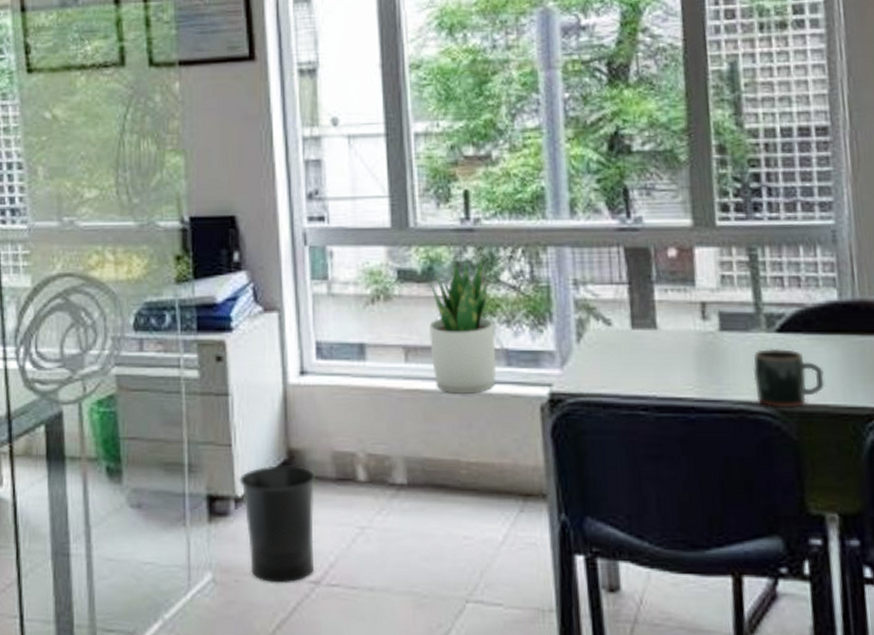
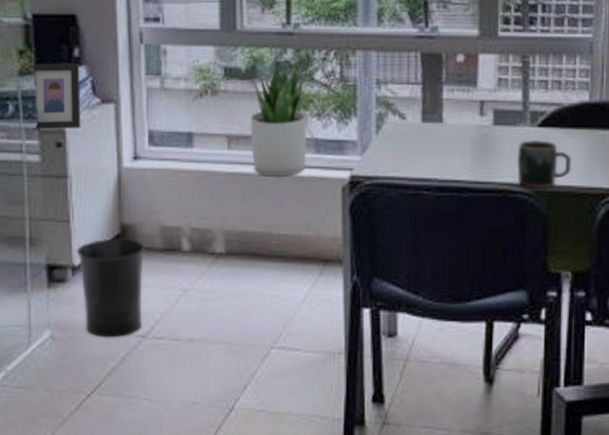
picture frame: none [189,268,243,342] -> present [31,62,81,130]

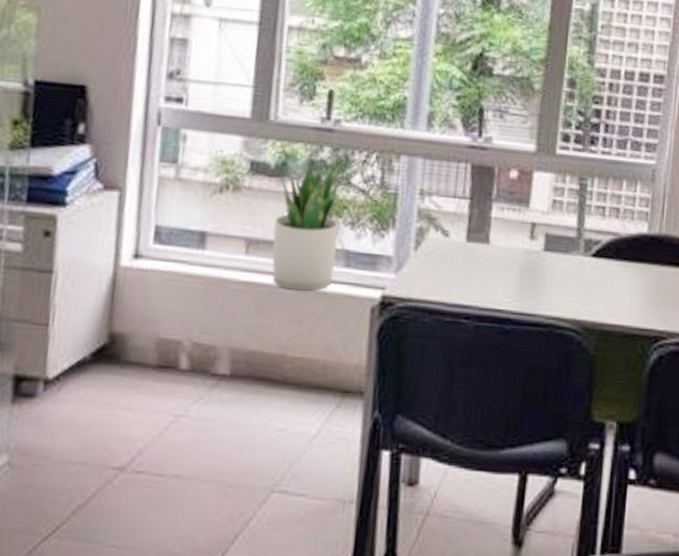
picture frame: present [31,62,81,130] -> none [19,136,84,217]
waste bin: present [76,238,145,338] -> none [51,348,136,468]
mug: present [516,139,571,188] -> none [565,270,625,326]

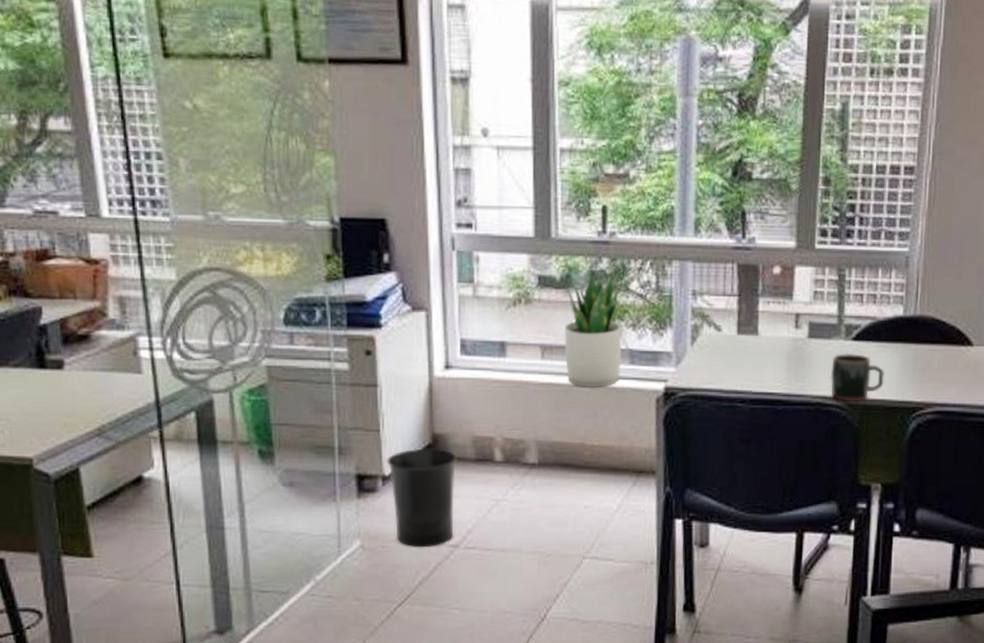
waste bin: none [51,348,136,468] -> present [387,448,457,548]
mug: none [565,270,625,326] -> present [830,353,884,402]

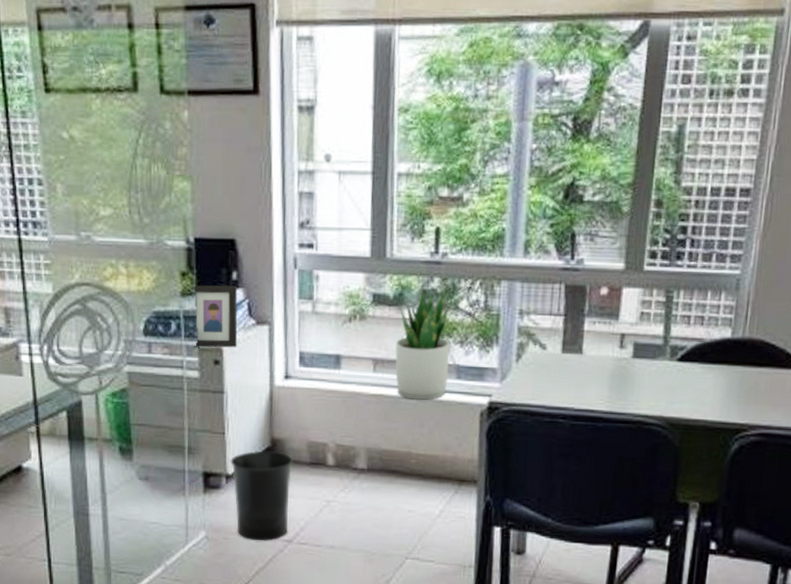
picture frame: none [339,268,391,337] -> present [193,285,238,348]
mug: present [830,353,884,402] -> none [652,373,709,421]

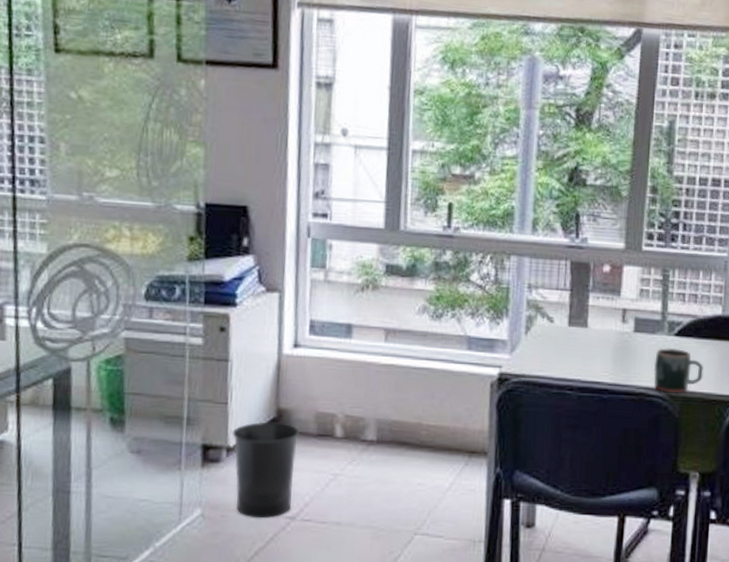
picture frame: present [193,285,238,348] -> none [199,250,248,315]
planter: present [395,287,452,400] -> none [407,260,464,371]
mug: none [652,373,709,421] -> present [653,347,704,393]

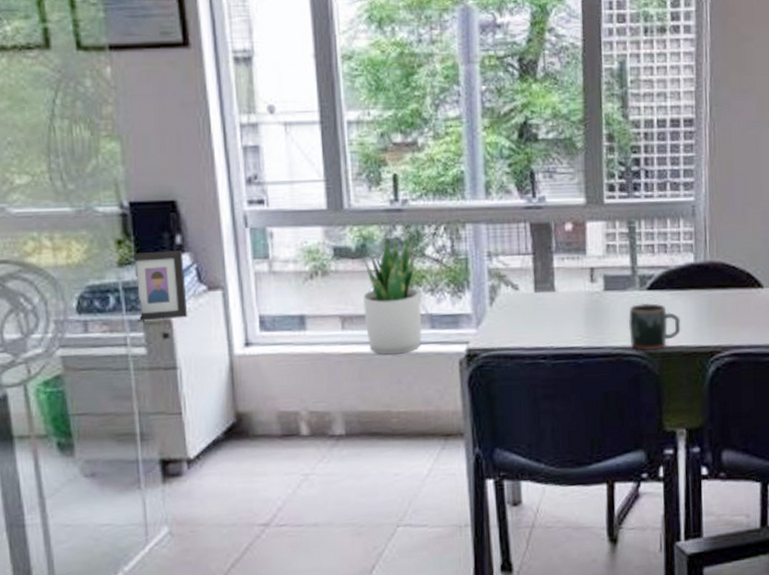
picture frame: none [199,250,248,315] -> present [131,250,188,321]
waste bin: present [232,421,299,518] -> none [191,426,263,530]
planter: none [407,260,464,371] -> present [361,234,422,355]

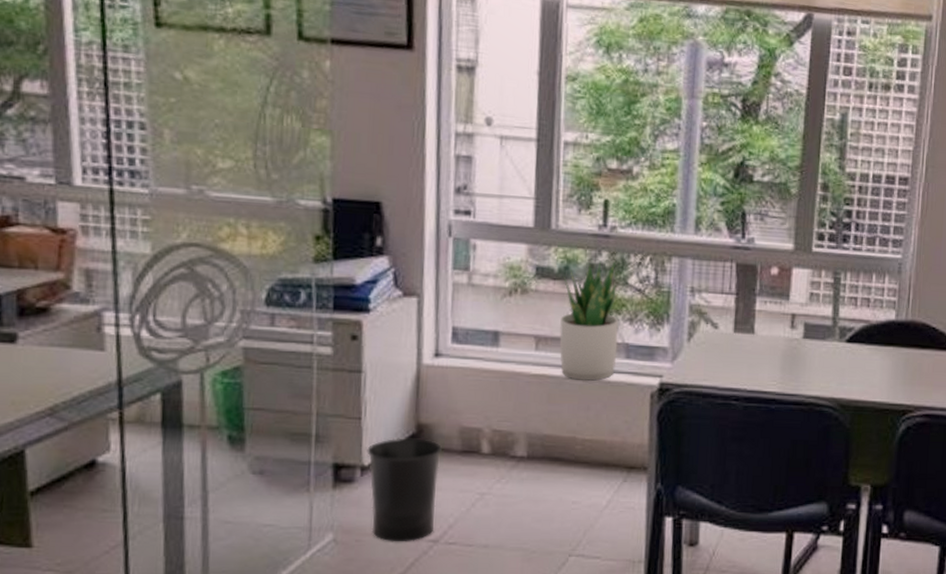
picture frame: present [131,250,188,321] -> none [327,250,382,321]
waste bin: none [191,426,263,530] -> present [367,438,442,542]
mug: present [628,302,681,350] -> none [823,354,876,403]

